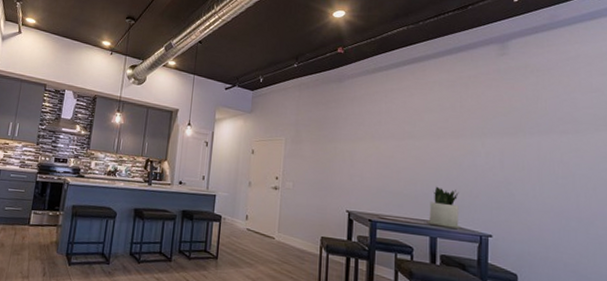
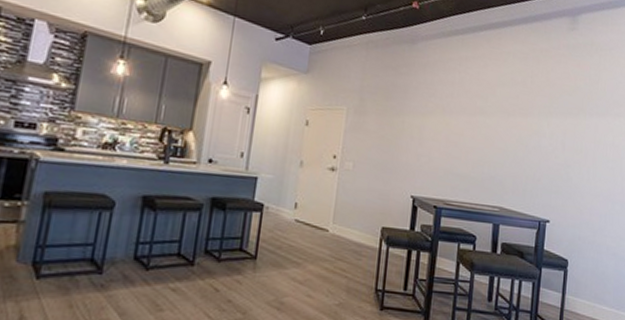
planter: present [426,186,461,230] -> none [491,168,523,216]

